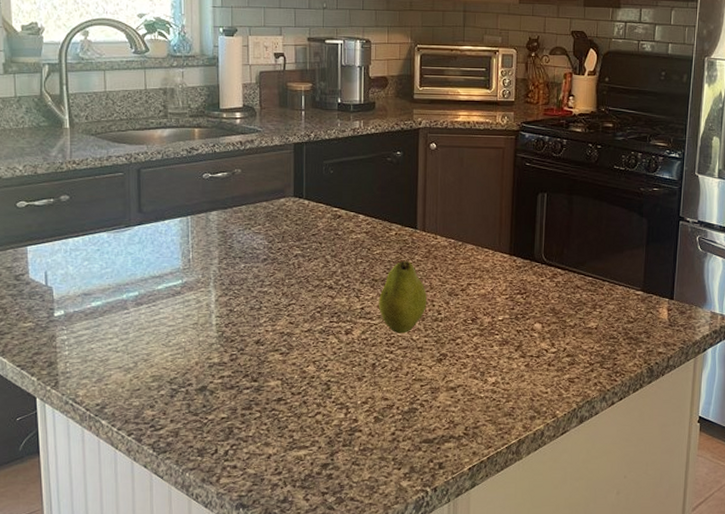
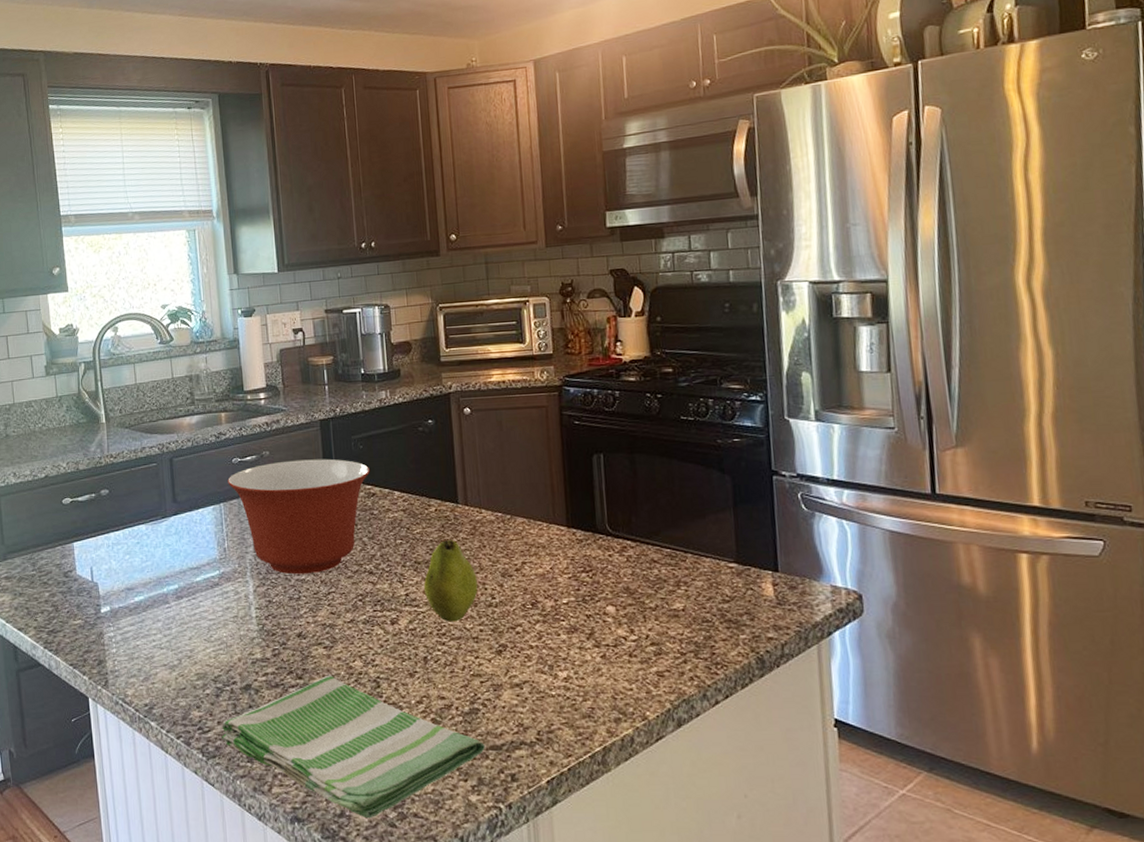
dish towel: none [173,378,419,503] -> present [221,675,485,819]
mixing bowl: none [197,179,339,287] -> present [228,458,371,575]

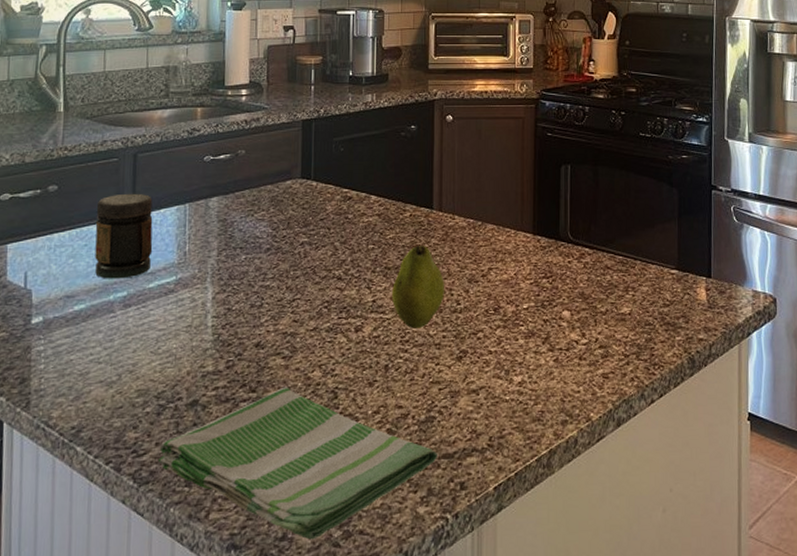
jar: none [143,495,196,573] -> present [95,193,153,279]
mixing bowl: present [228,458,371,575] -> none [196,160,349,280]

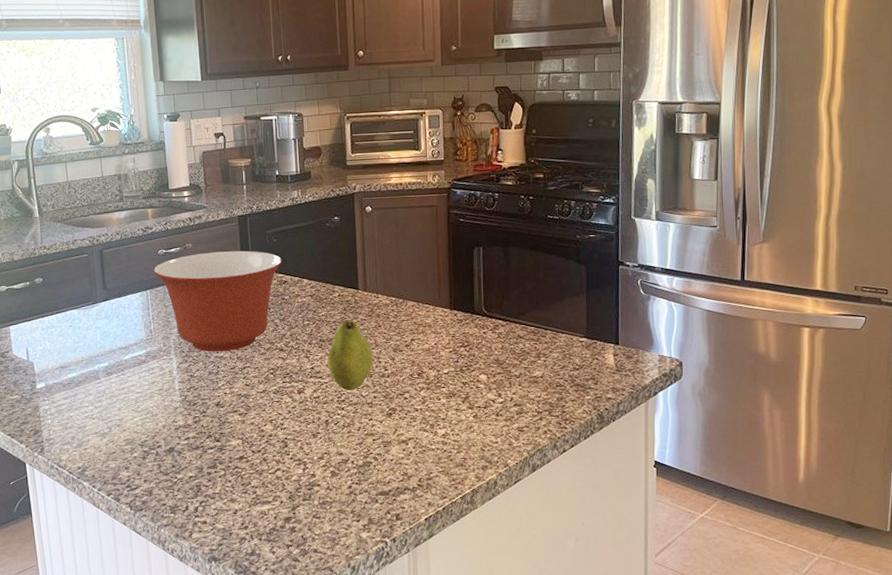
jar: present [95,193,153,279] -> none [75,282,125,353]
dish towel: present [157,387,437,540] -> none [147,437,375,556]
mixing bowl: none [196,160,349,280] -> present [154,250,283,352]

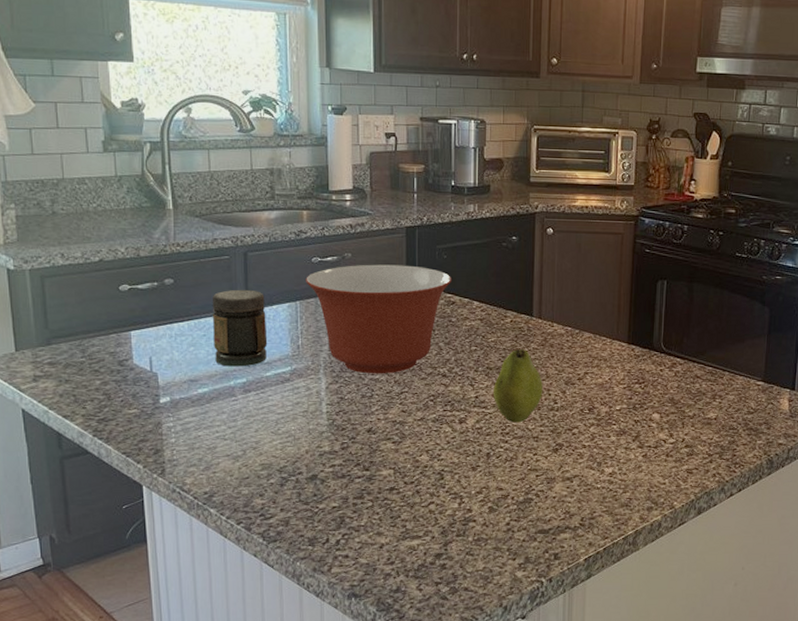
jar: none [75,282,125,353] -> present [212,289,268,367]

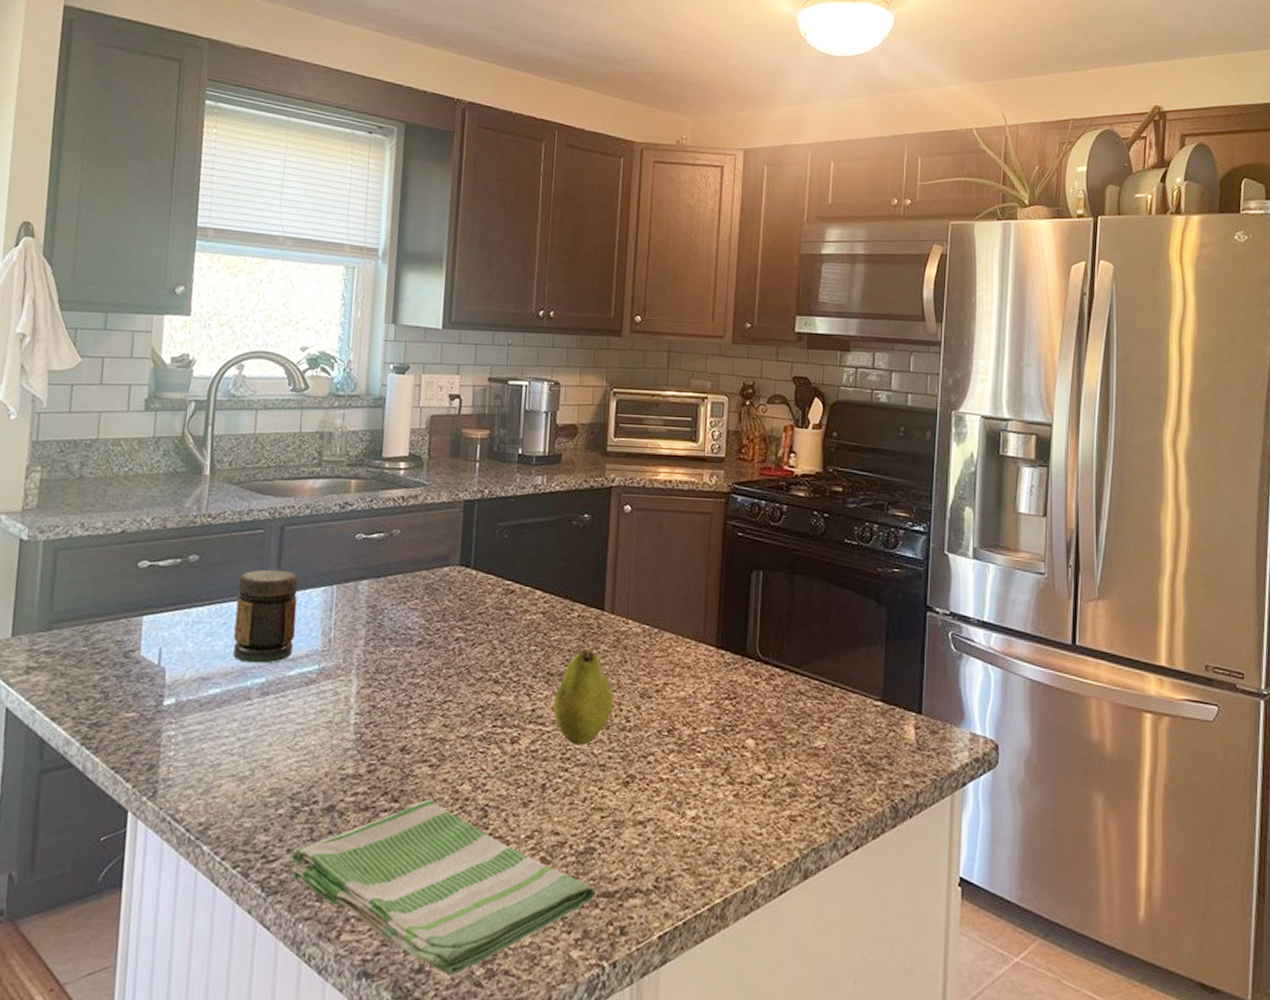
dish towel: none [283,467,534,593] -> present [288,799,596,976]
mixing bowl: present [306,264,452,374] -> none [346,543,513,678]

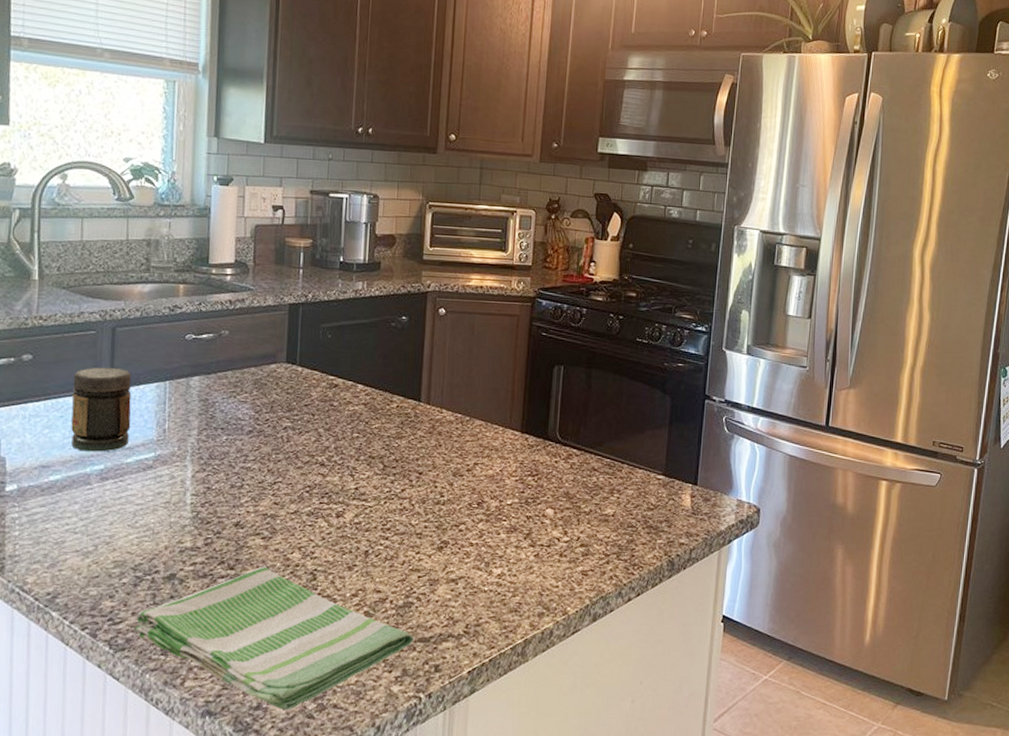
fruit: present [552,651,613,746] -> none [374,437,429,518]

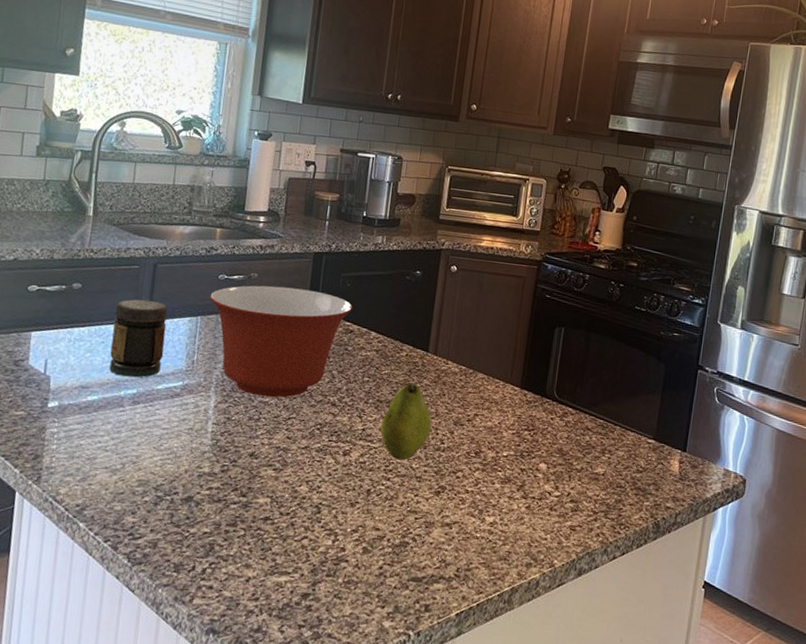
dish towel: present [134,566,414,711] -> none [151,496,407,636]
mixing bowl: none [177,343,336,462] -> present [210,285,353,398]
fruit: none [374,437,429,518] -> present [380,384,432,461]

